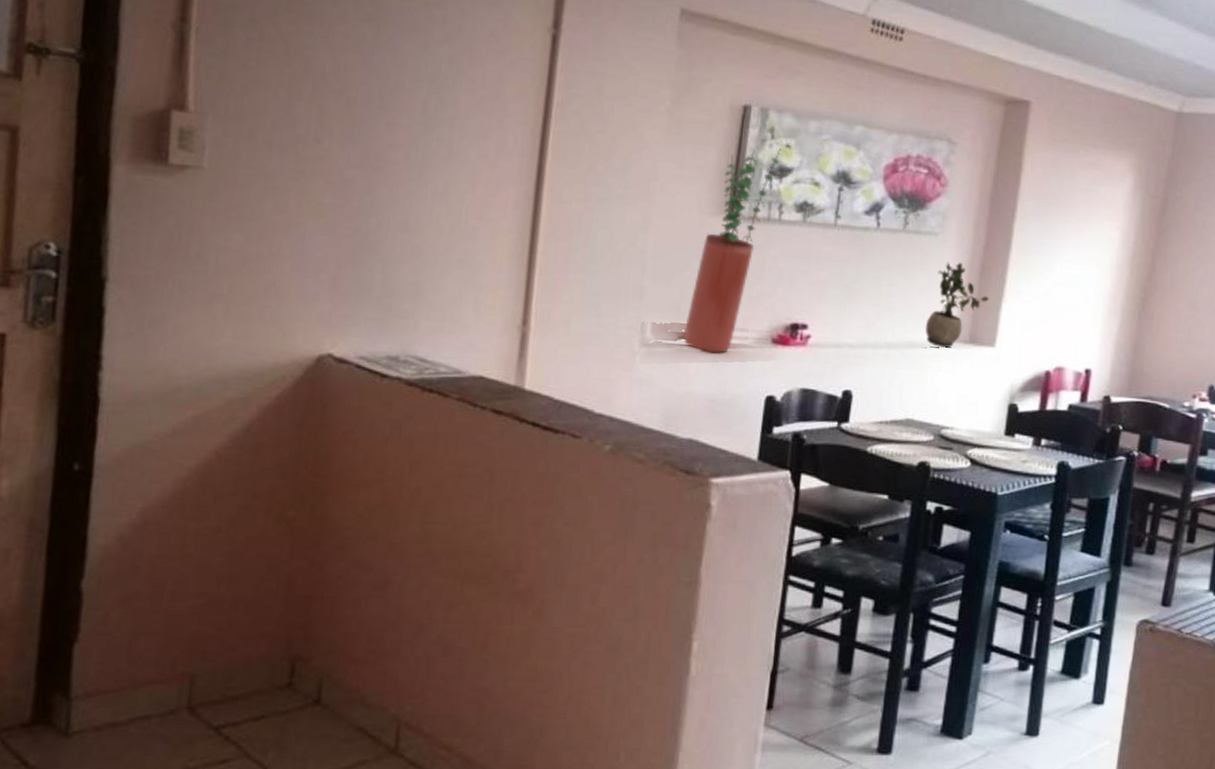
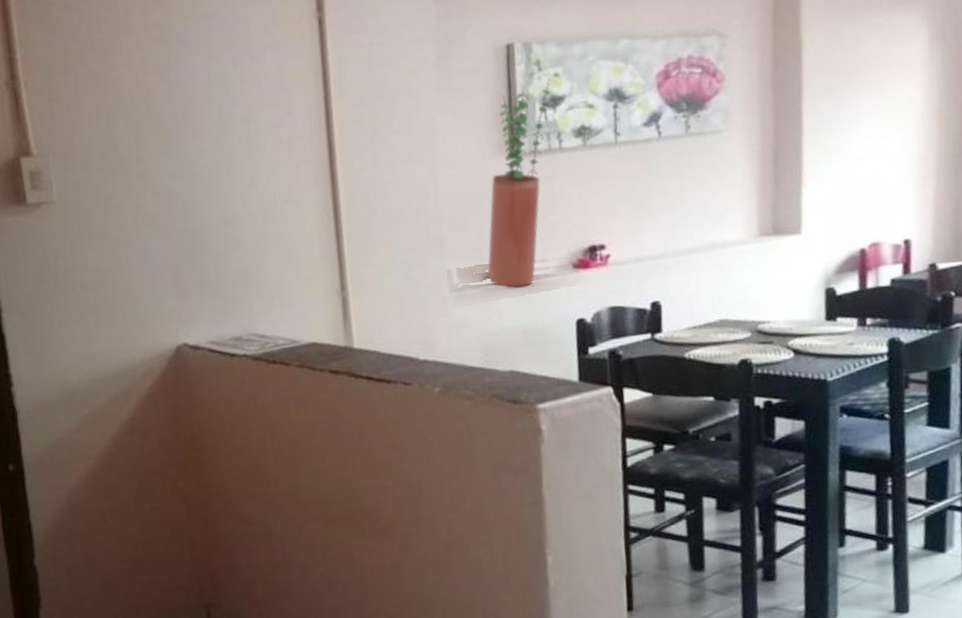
potted plant: present [925,261,990,348] -> none [724,155,788,244]

